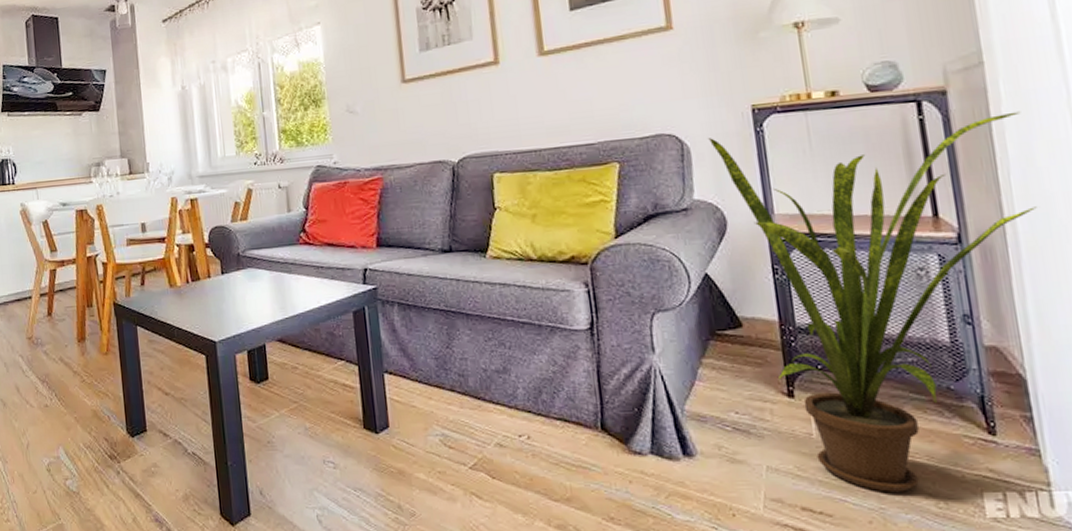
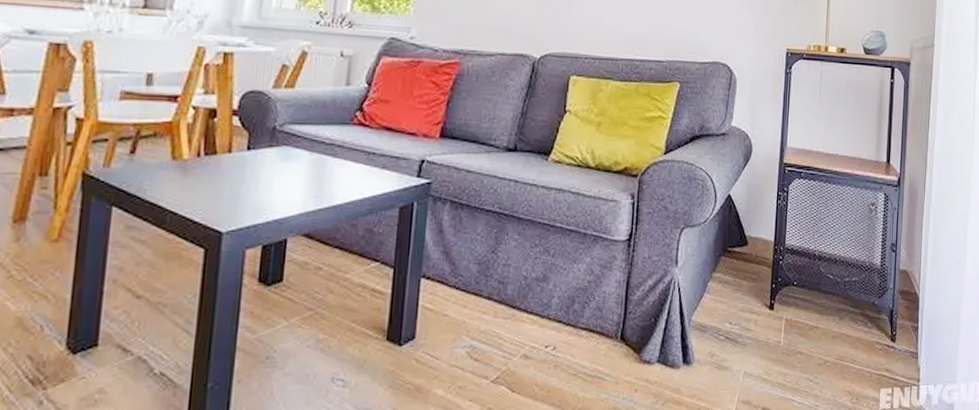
house plant: present [707,111,1037,492] -> none [751,72,949,392]

